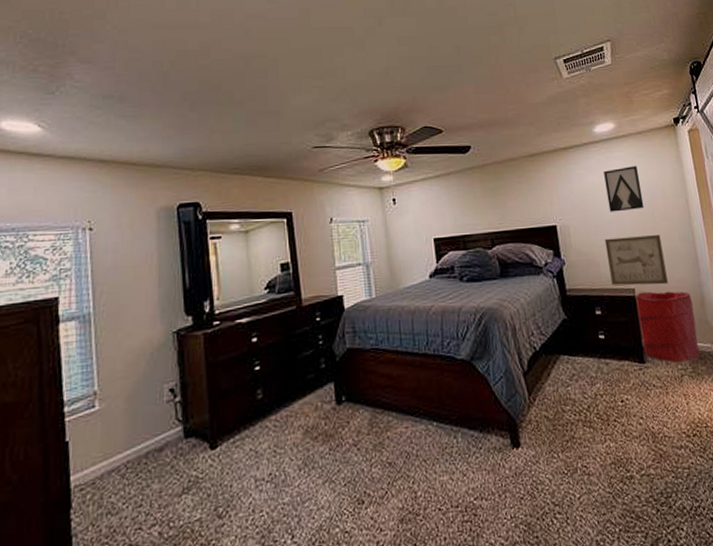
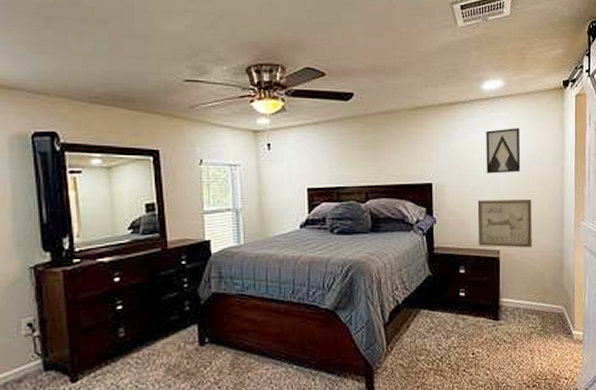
laundry hamper: present [635,291,700,363] -> none [499,254,552,322]

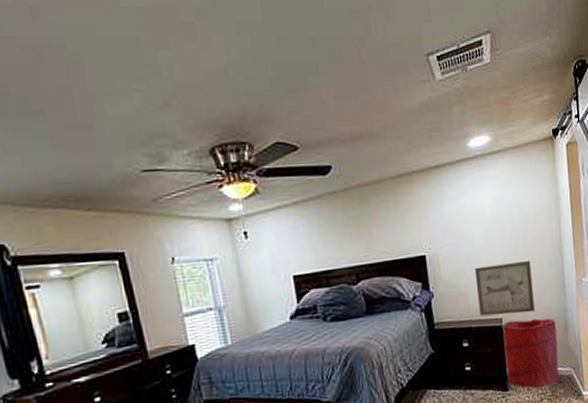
wall art: present [486,127,521,174] -> none [477,184,517,239]
laundry hamper: none [499,254,552,322] -> present [502,318,559,389]

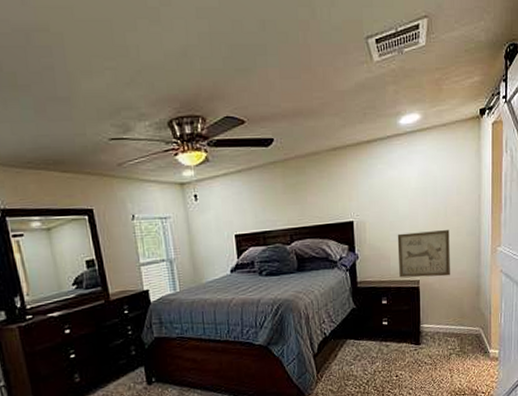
laundry hamper: present [502,318,559,389] -> none [419,282,470,344]

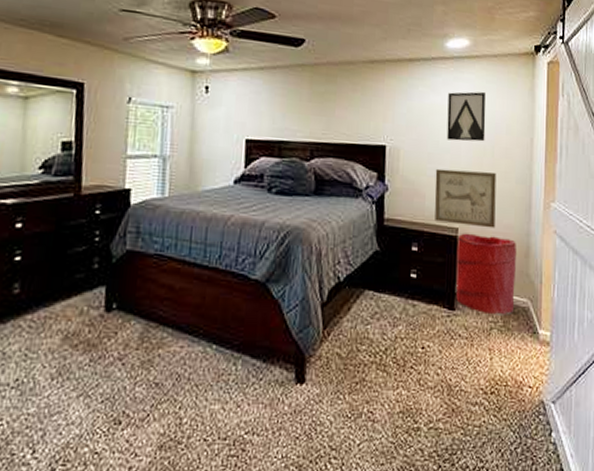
wall art: none [404,159,439,208] -> present [446,91,486,142]
laundry hamper: none [419,282,470,344] -> present [456,233,517,316]

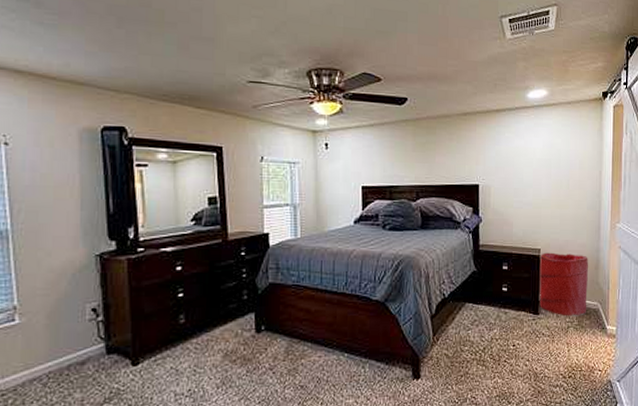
wall art: present [434,168,496,228] -> none [520,201,571,247]
wall art: present [446,91,486,142] -> none [529,134,562,177]

